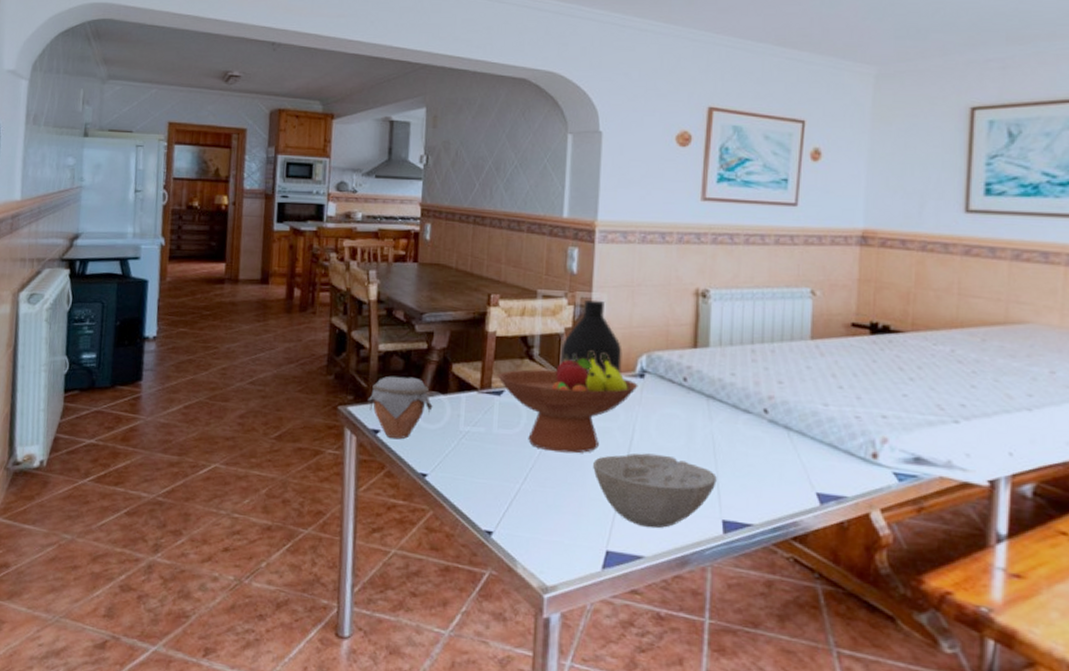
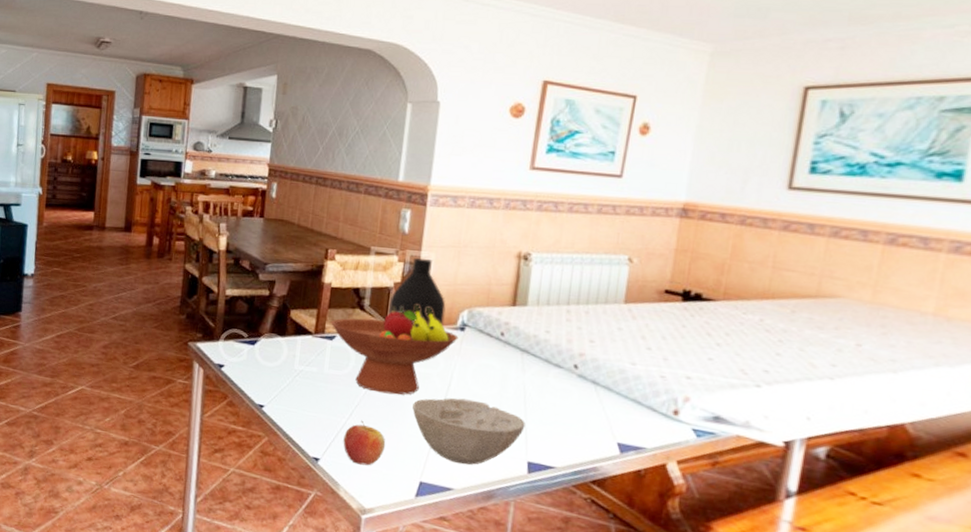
jar: present [367,376,433,439] -> none [214,318,272,374]
apple: none [518,484,566,537] -> present [343,420,386,466]

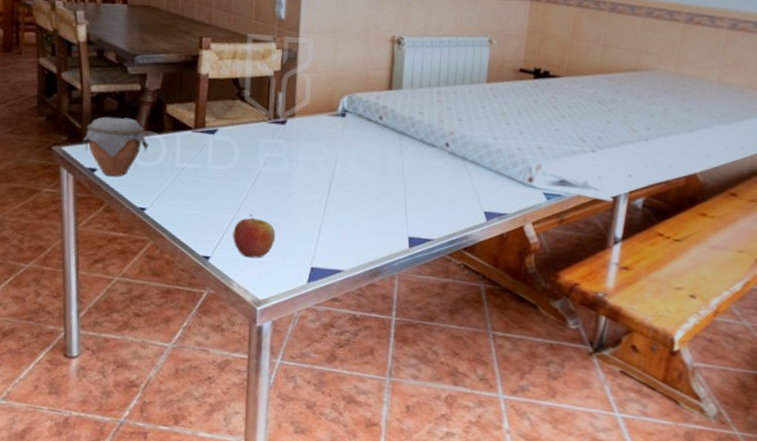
jar: none [214,318,272,374] -> present [82,116,149,176]
fruit bowl: present [331,304,459,395] -> none [211,92,340,185]
bottle: present [389,258,446,327] -> none [270,45,326,115]
bowl: present [412,398,526,465] -> none [300,183,405,247]

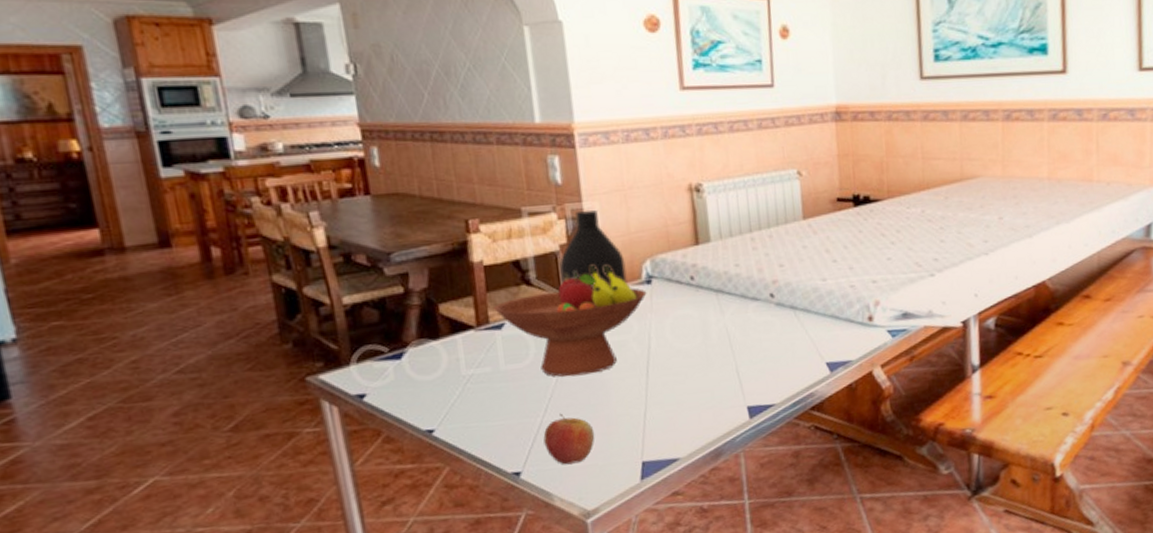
jar: present [82,116,149,176] -> none [342,327,425,400]
fruit bowl: none [211,92,340,185] -> present [494,264,647,377]
bottle: none [270,45,326,115] -> present [559,210,627,289]

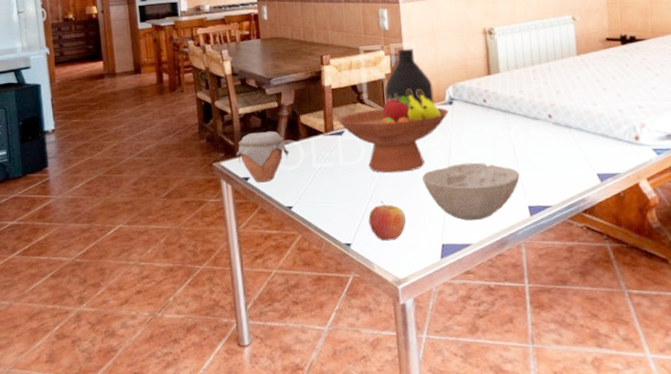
jar: none [342,327,425,400] -> present [236,131,289,182]
bowl: none [614,356,737,431] -> present [422,162,520,221]

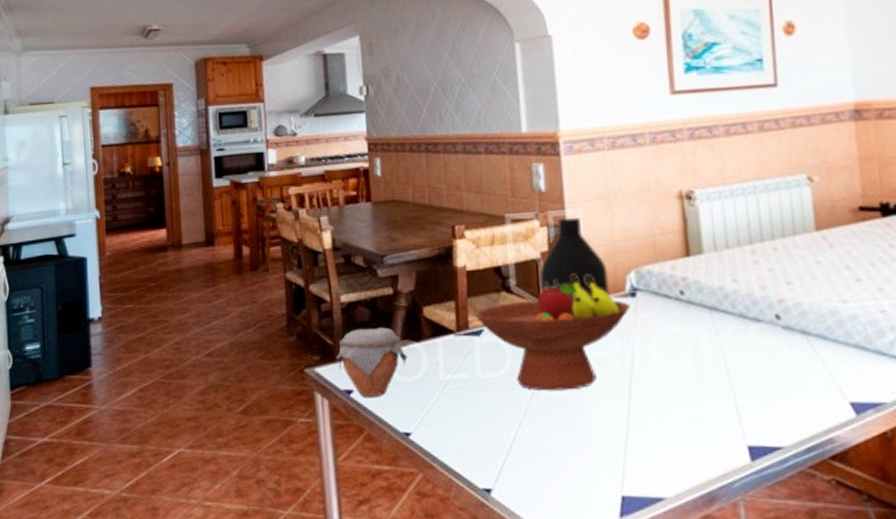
apple: present [368,201,407,241] -> none [516,430,571,488]
bowl: present [422,162,520,221] -> none [593,380,735,465]

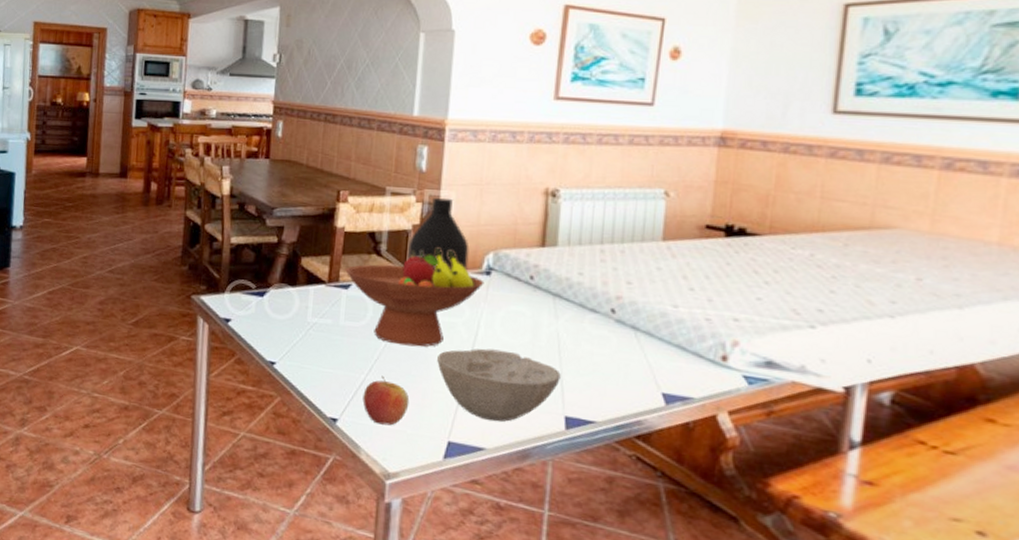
jar: present [335,327,408,397] -> none [220,267,282,328]
apple: none [516,430,571,488] -> present [362,375,410,426]
bowl: none [593,380,735,465] -> present [437,348,561,422]

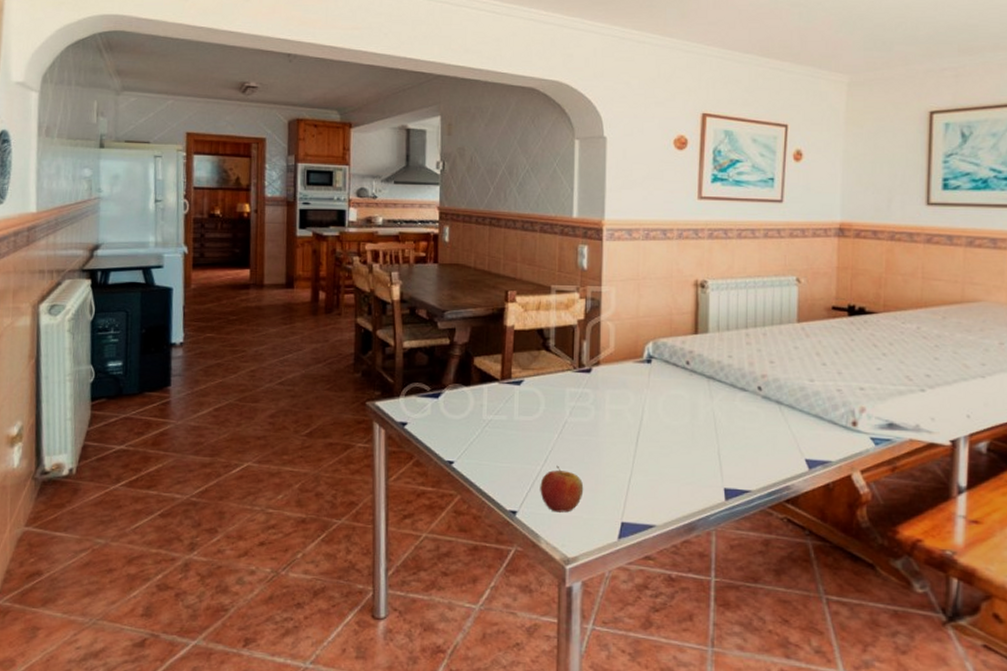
fruit bowl: present [345,247,485,347] -> none [517,340,646,435]
bottle: present [408,198,469,272] -> none [575,294,631,363]
bowl: present [437,348,561,422] -> none [607,432,718,499]

